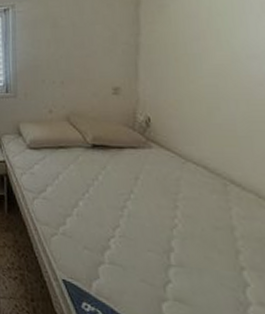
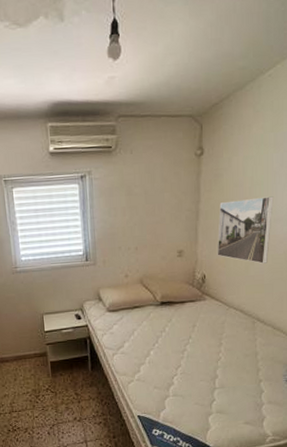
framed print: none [165,28,244,110] -> present [217,196,274,264]

